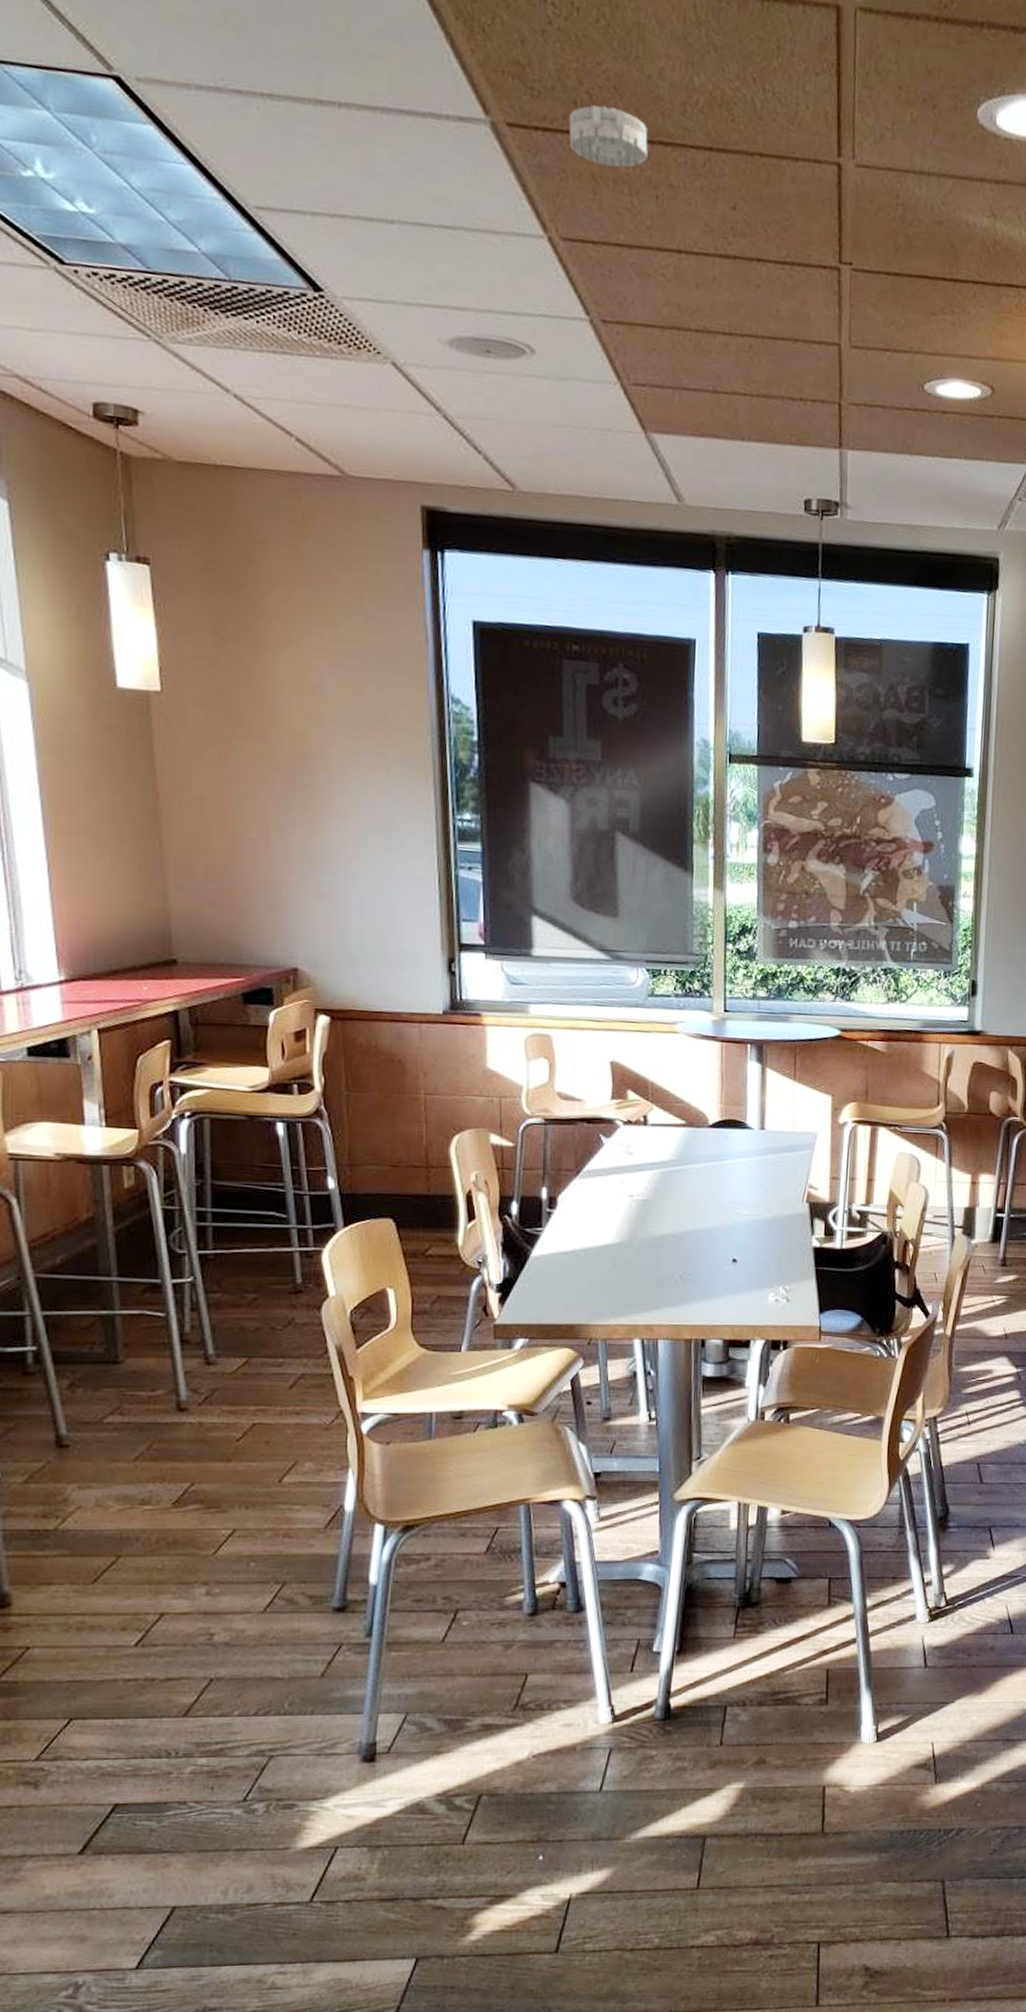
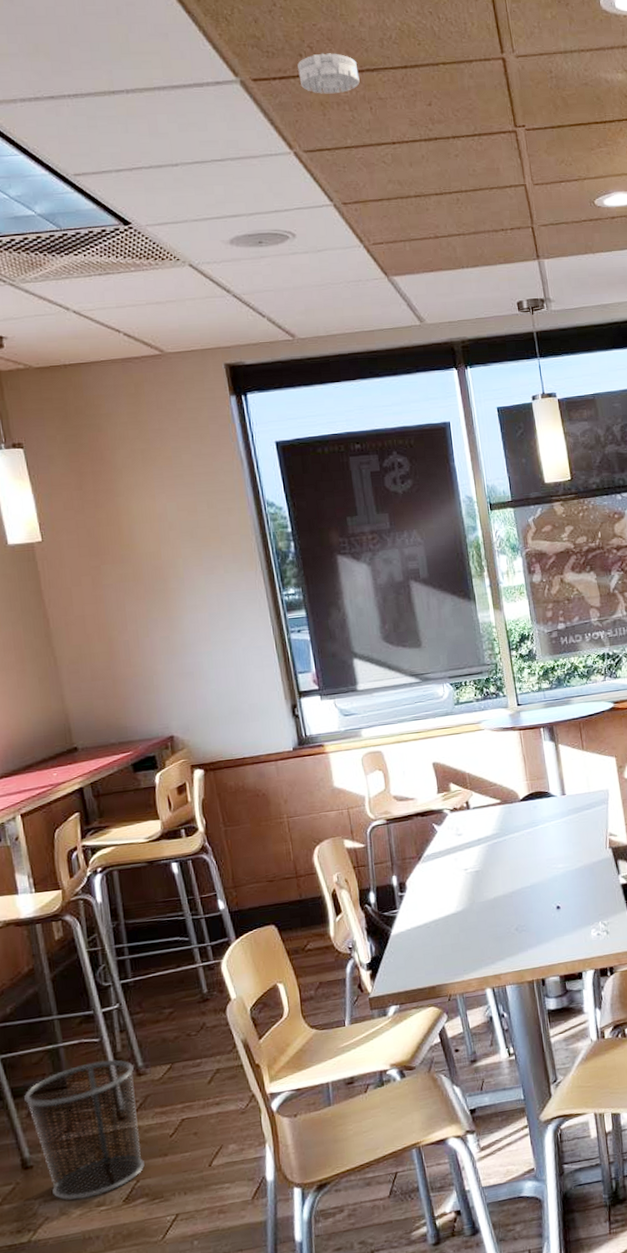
waste bin: none [67,1339,202,1494] -> present [24,1059,145,1200]

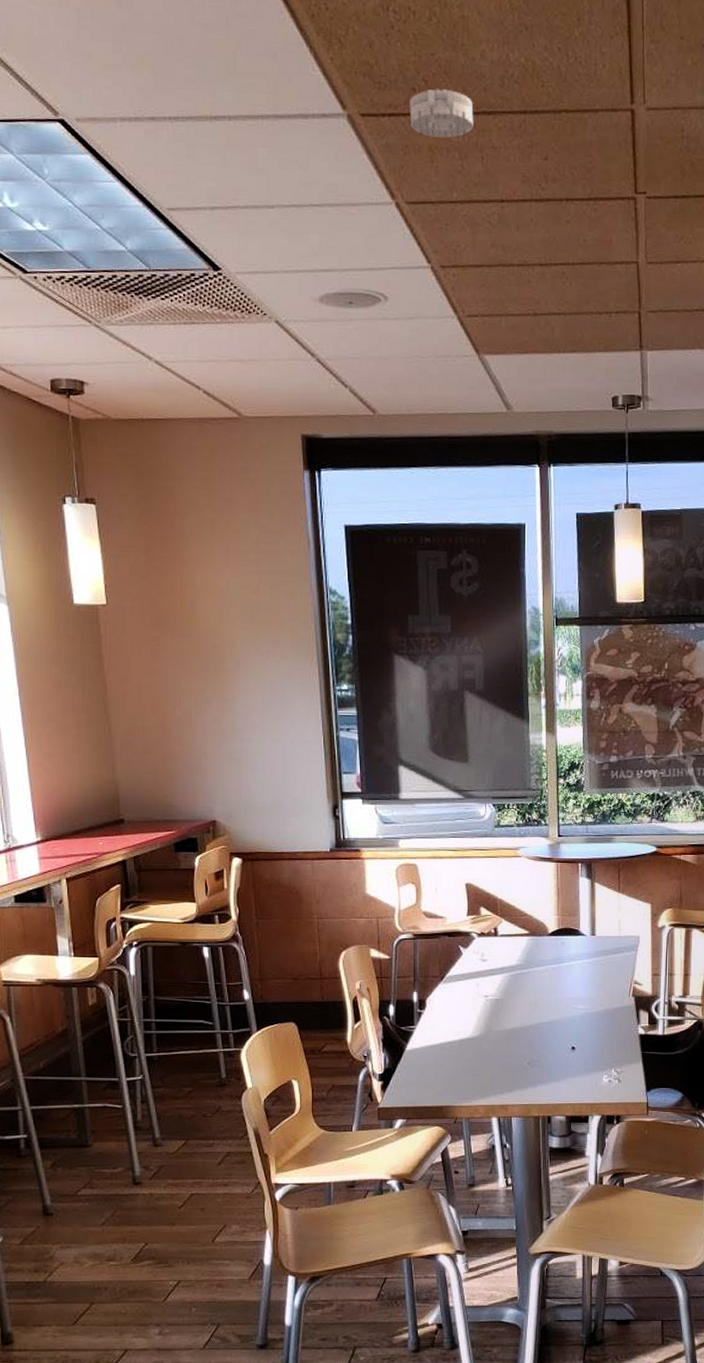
waste bin: present [24,1059,145,1200] -> none [50,1126,153,1252]

